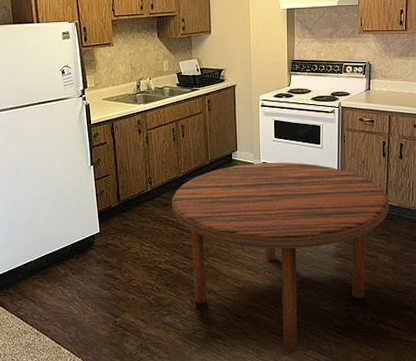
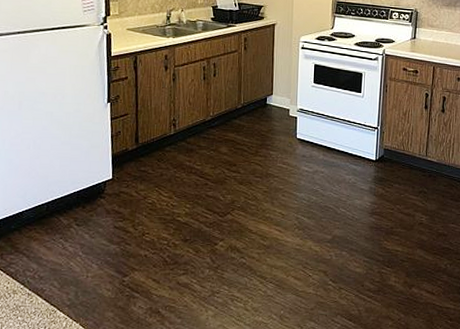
dining table: present [171,163,390,354] -> none [196,109,429,320]

